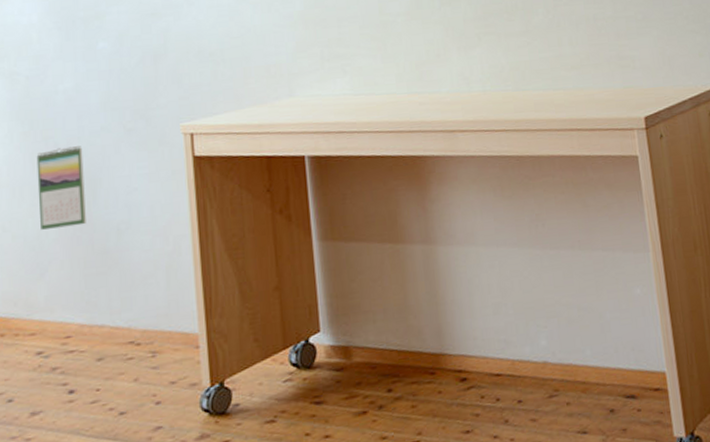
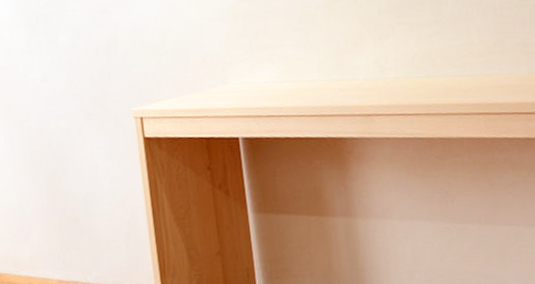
calendar: present [36,146,86,230] -> none [14,128,58,200]

